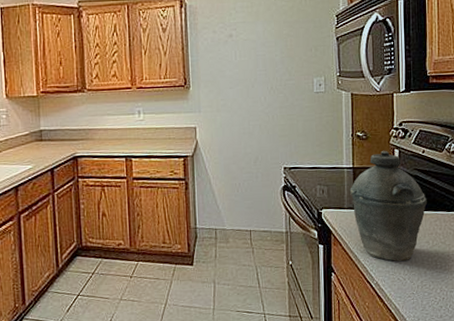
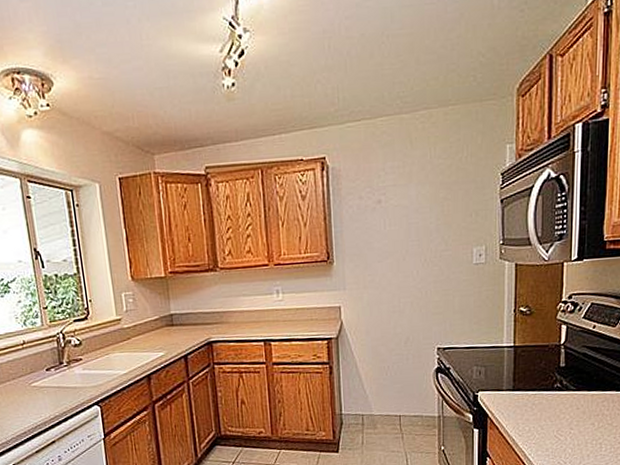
kettle: present [350,150,428,262] -> none [510,326,596,445]

